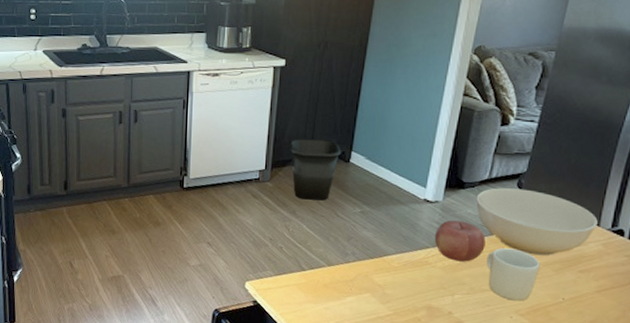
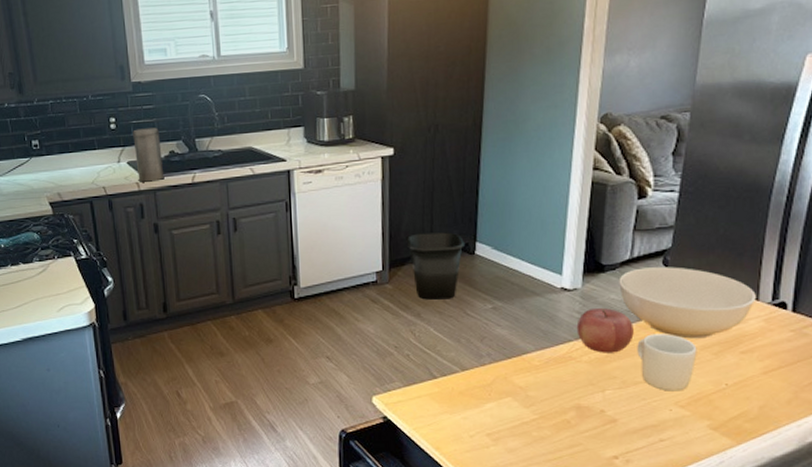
canister: none [50,21,76,71] -> present [133,127,165,182]

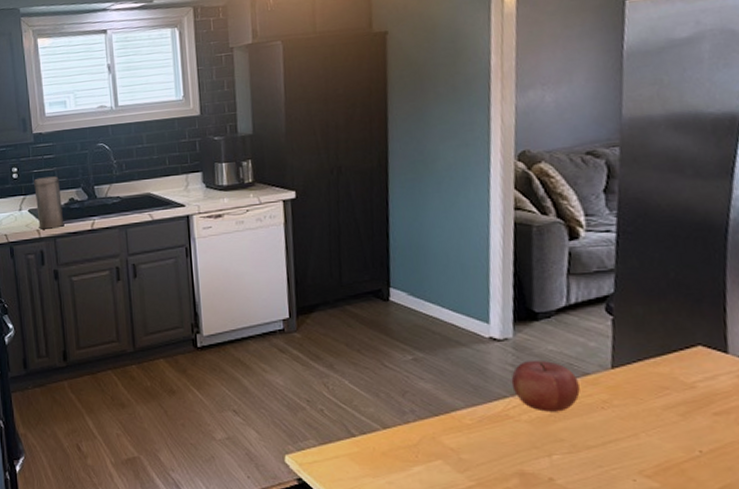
waste bin: present [406,232,466,300] -> none [313,277,378,350]
bowl: present [619,267,756,339] -> none [555,314,725,397]
cup: present [637,334,697,391] -> none [585,391,660,458]

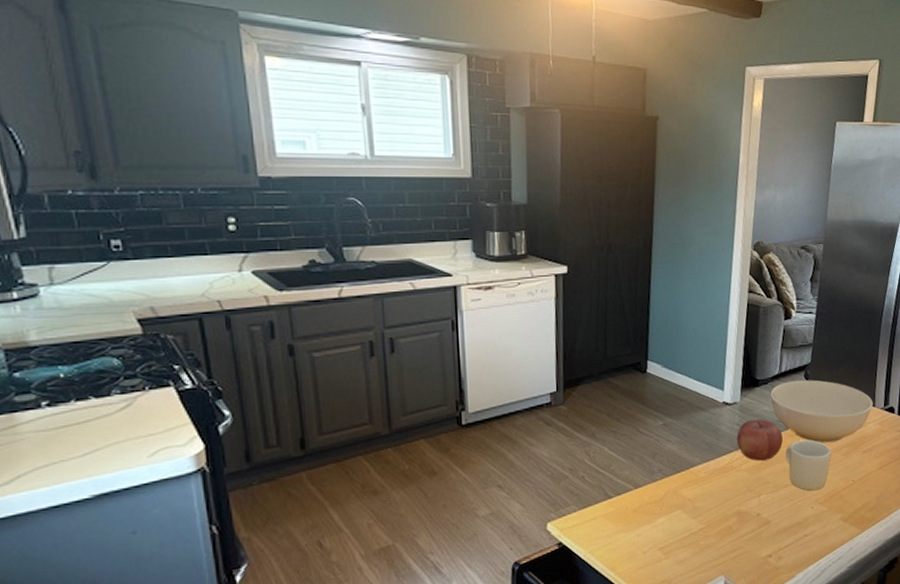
canister: present [34,176,64,230] -> none [260,232,303,296]
bowl: none [555,314,725,397] -> present [770,380,873,443]
cup: none [585,391,660,458] -> present [785,439,831,491]

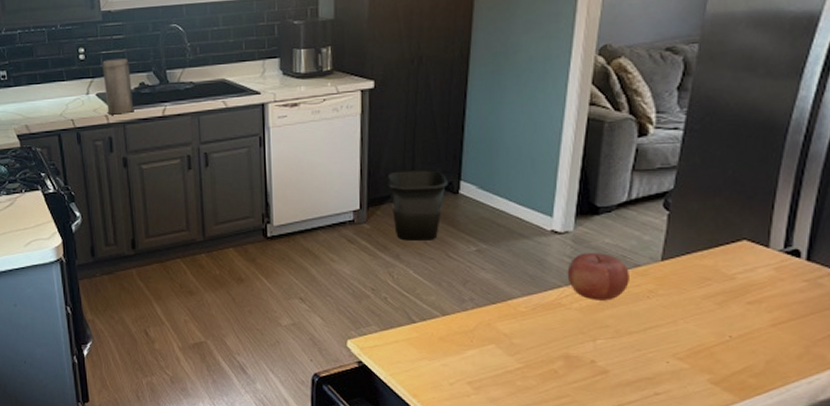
canister: none [260,232,303,296] -> present [102,58,134,115]
waste bin: none [580,351,638,420] -> present [386,170,449,241]
bowl: present [770,380,873,443] -> none [614,210,766,287]
cup: present [785,439,831,491] -> none [633,281,699,343]

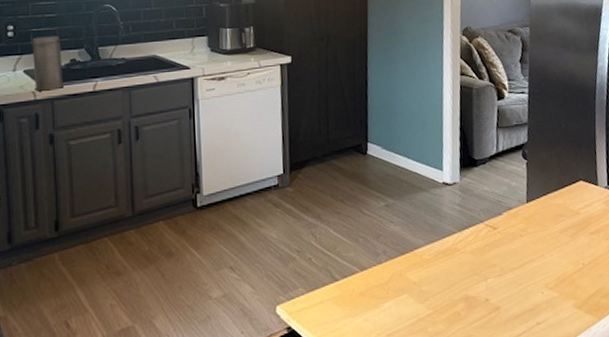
waste bin: present [386,170,449,241] -> none [305,134,359,201]
fruit: present [567,252,629,301] -> none [458,199,506,243]

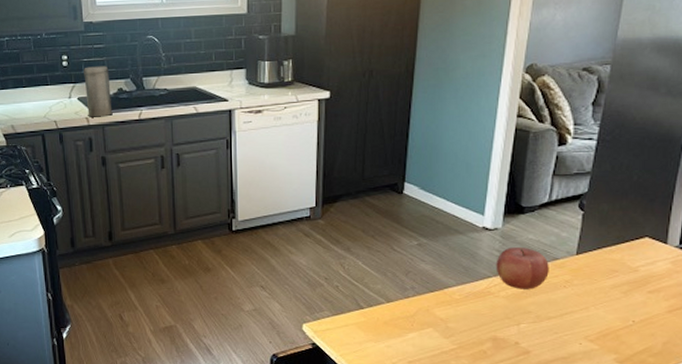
fruit: none [458,199,506,243] -> present [496,246,549,289]

